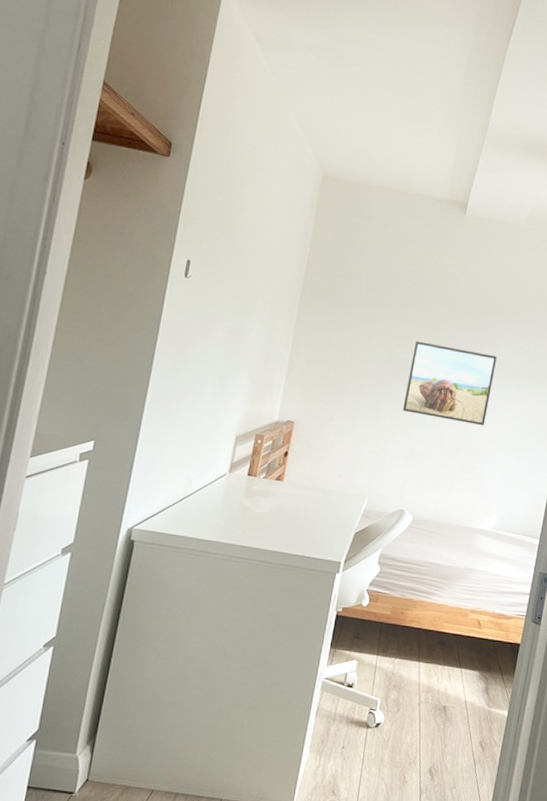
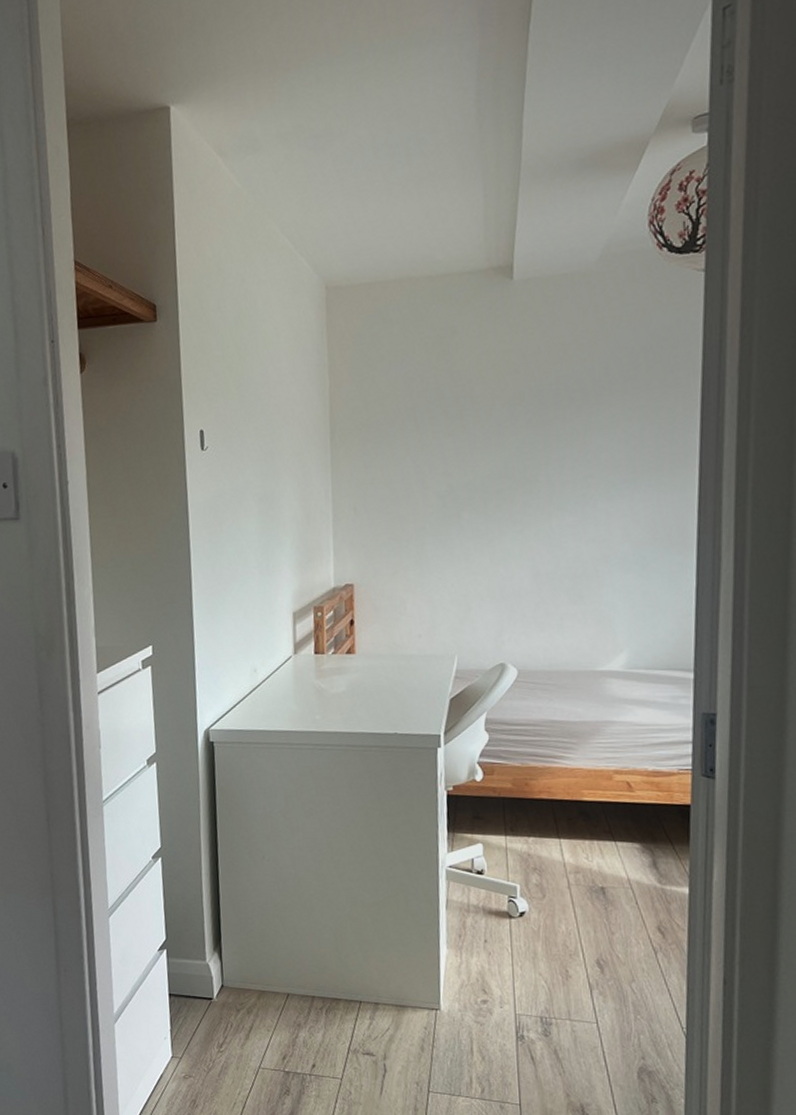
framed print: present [402,340,498,426] -> none [478,450,592,546]

